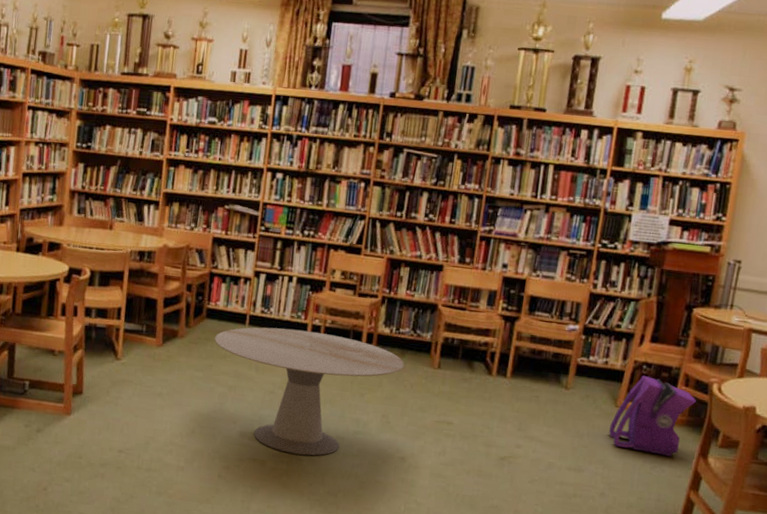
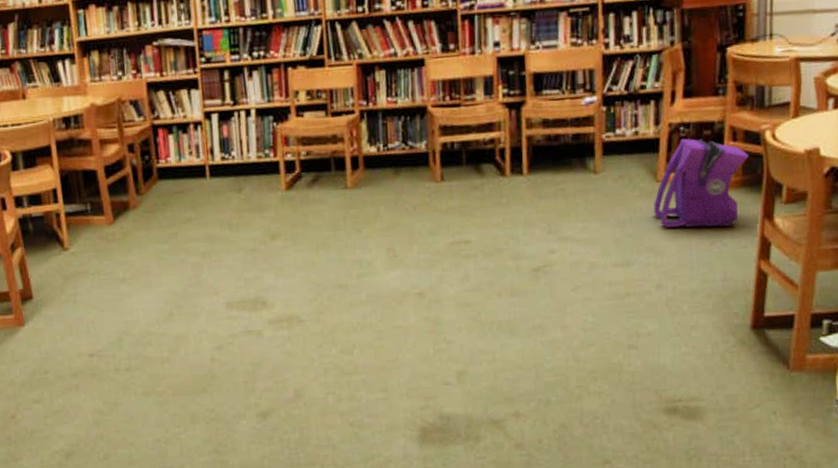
round table: present [214,327,405,456] -> none [173,167,402,316]

